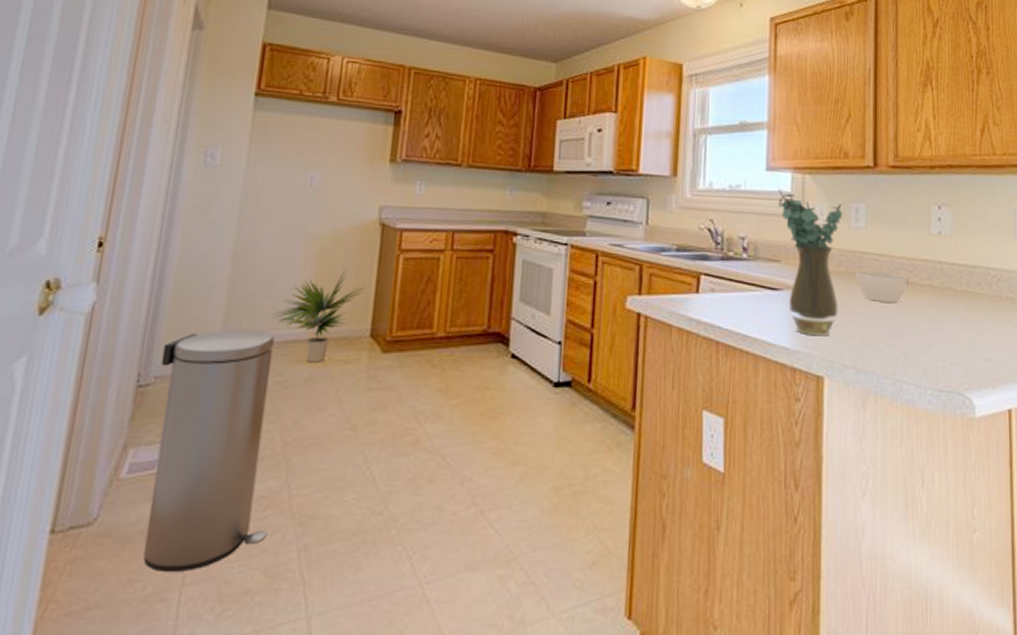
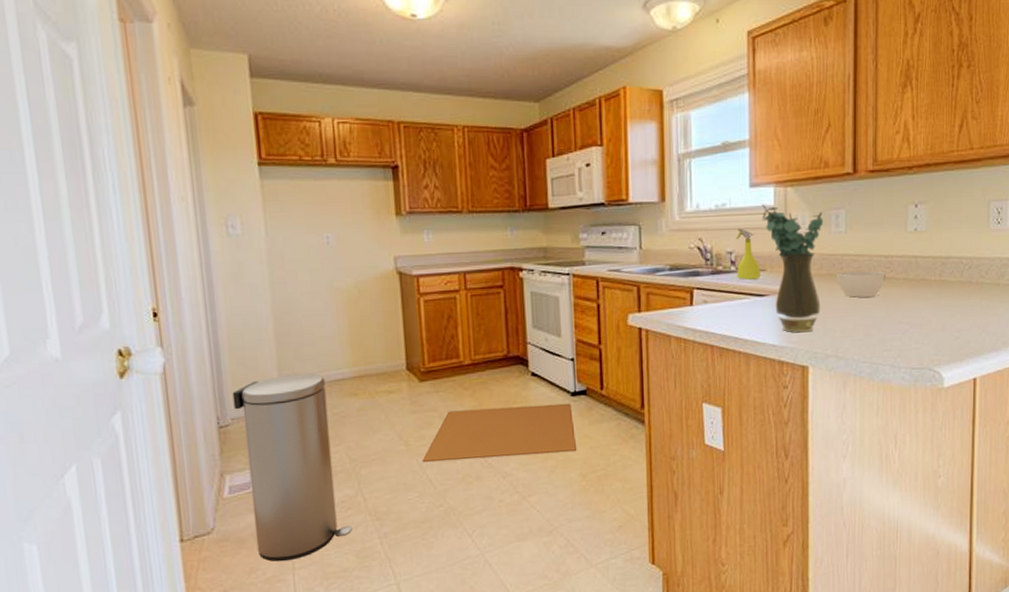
plant: present [270,269,365,363] -> none [317,315,394,395]
floor mat: none [368,392,553,456] -> present [422,403,576,462]
spray bottle: none [749,212,774,270] -> present [735,228,760,280]

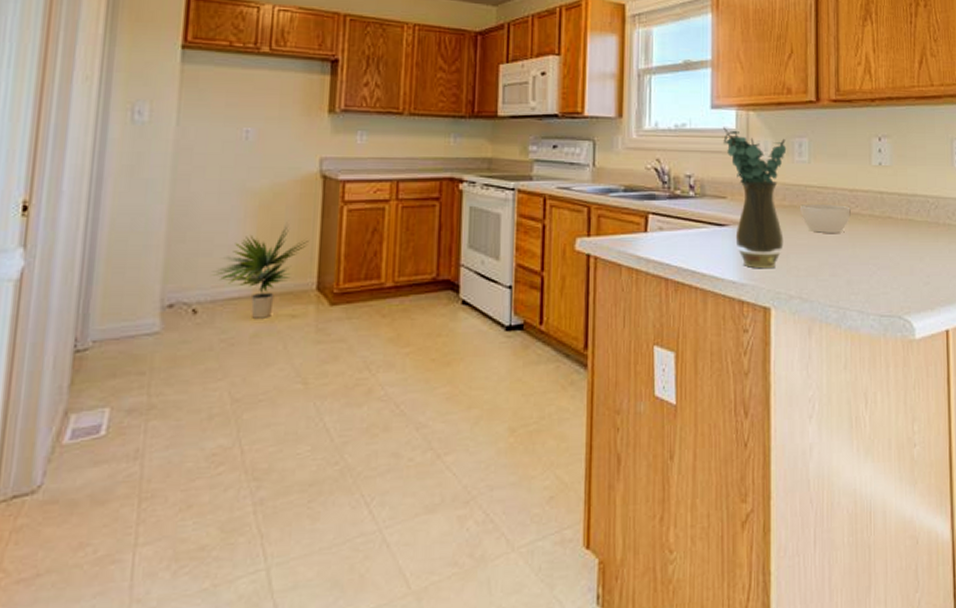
pedal bin: present [232,374,353,562] -> none [92,289,222,534]
plant: none [317,315,394,395] -> present [211,223,308,319]
floor mat: present [422,403,576,462] -> none [320,339,506,405]
spray bottle: present [735,228,760,280] -> none [695,150,720,207]

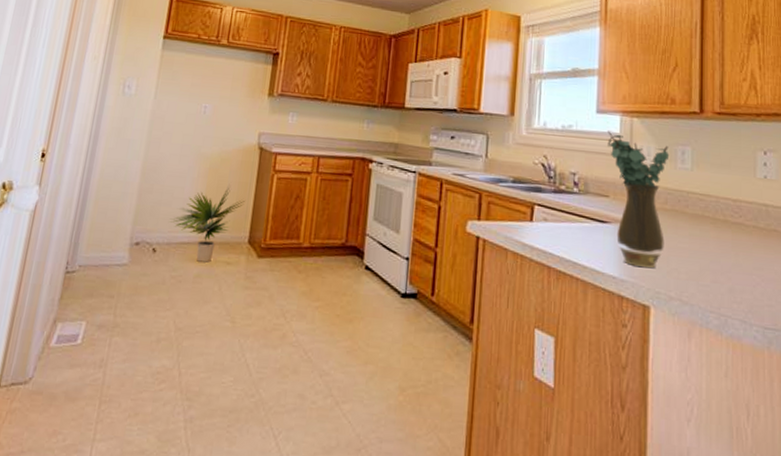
bowl: present [799,204,851,233] -> none [681,209,734,241]

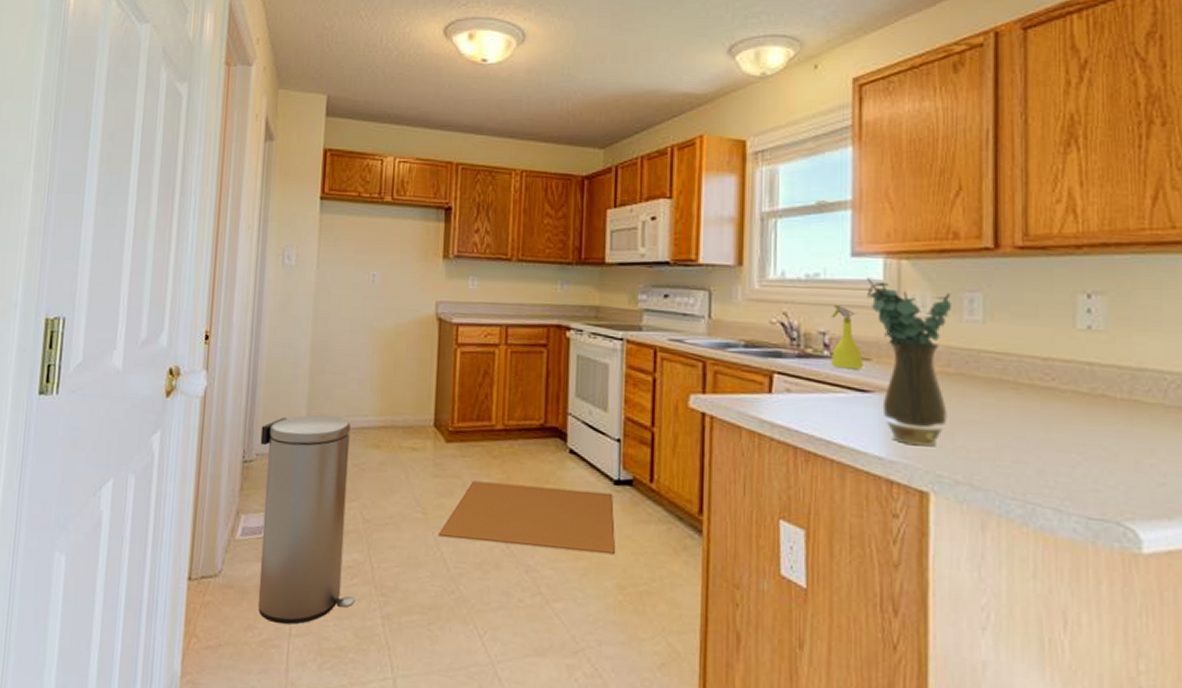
pedal bin: none [65,230,172,430] -> present [258,415,356,625]
plant: present [169,184,245,263] -> none [346,362,426,449]
floor mat: none [243,293,400,359] -> present [438,481,615,554]
spray bottle: none [579,150,603,204] -> present [830,304,863,370]

